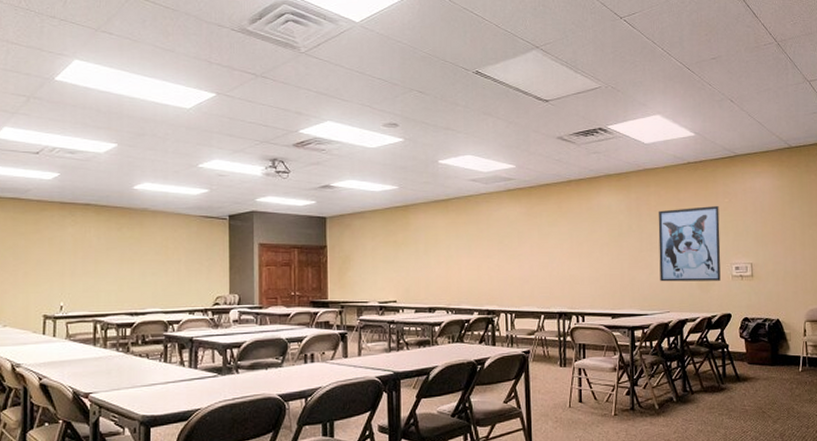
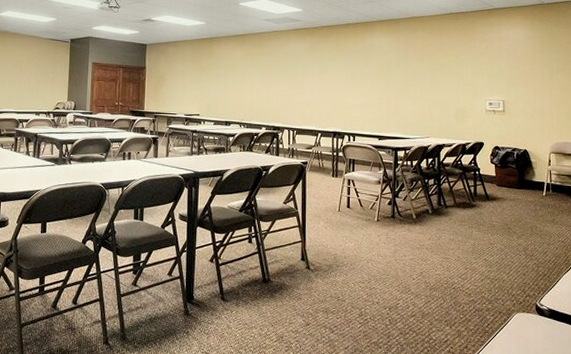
wall art: present [658,206,721,282] -> none [422,50,477,114]

